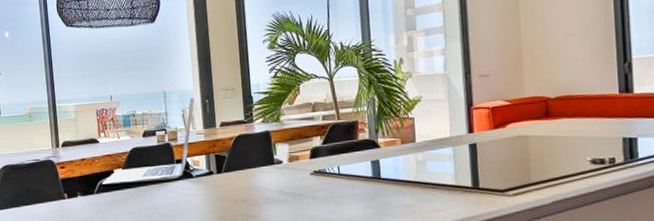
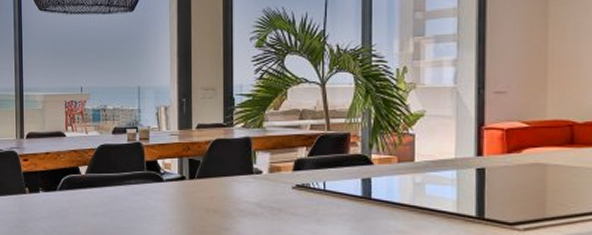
laptop: present [101,97,194,185] -> none [65,95,170,183]

